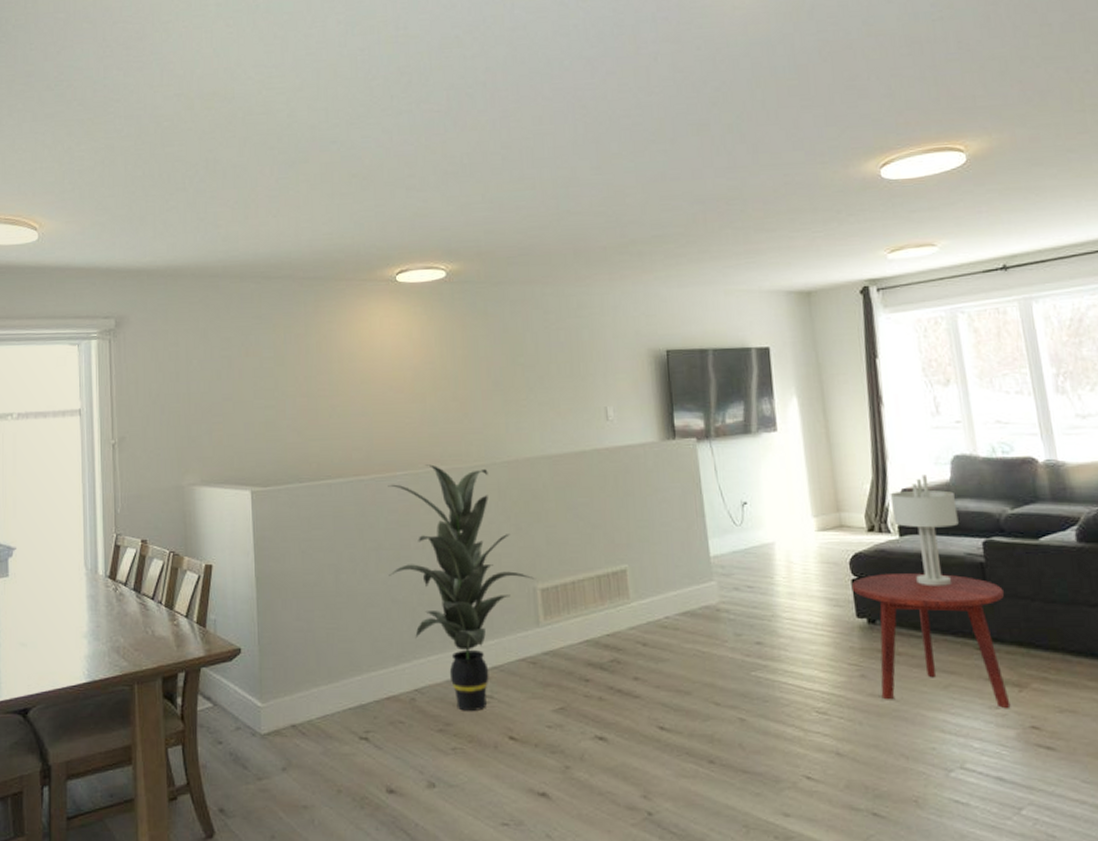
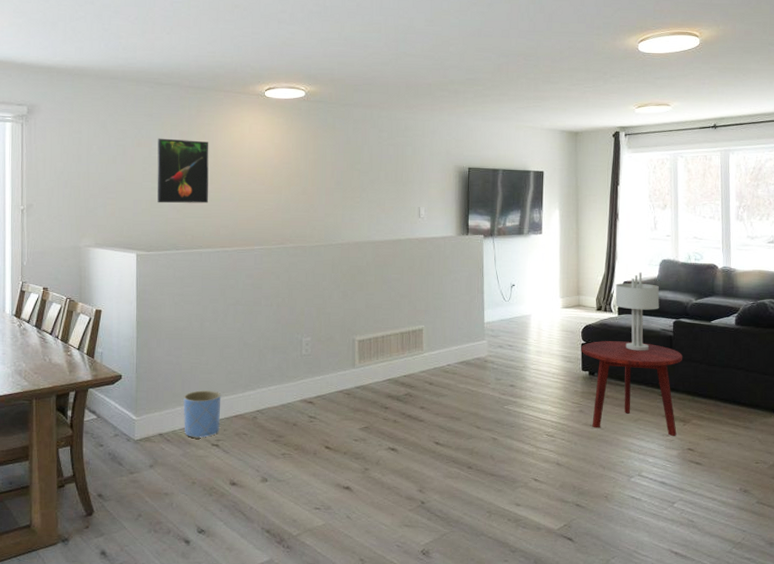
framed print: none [269,343,336,425] -> present [157,138,209,204]
planter: none [319,664,368,730] -> present [183,390,221,439]
indoor plant: present [388,464,535,711] -> none [243,242,355,427]

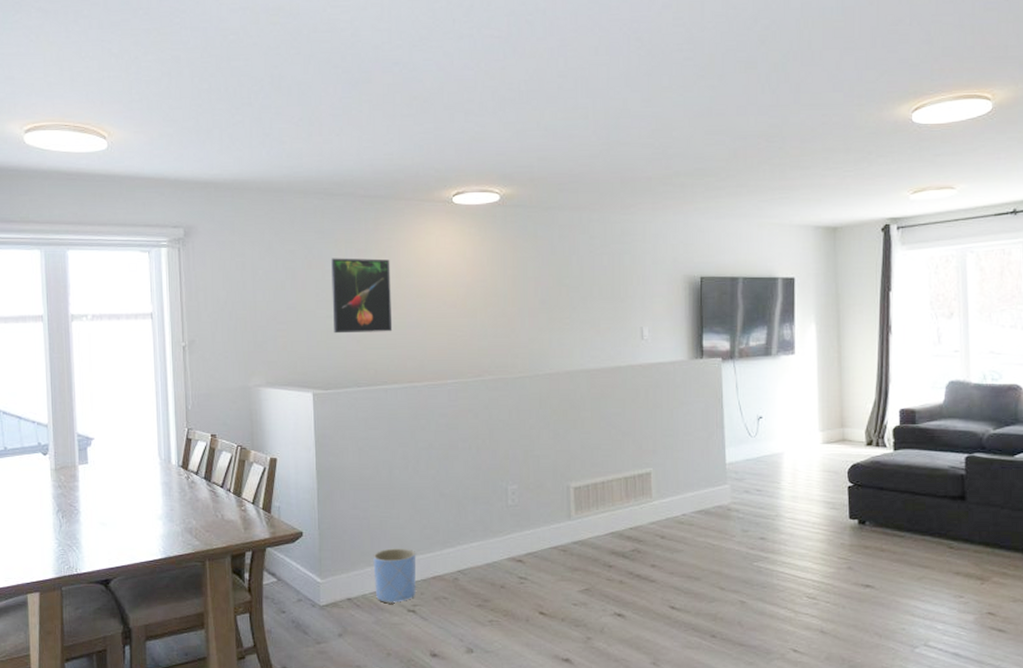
side table: present [581,341,682,437] -> none [847,483,978,598]
table lamp: present [615,272,660,351] -> none [889,397,947,494]

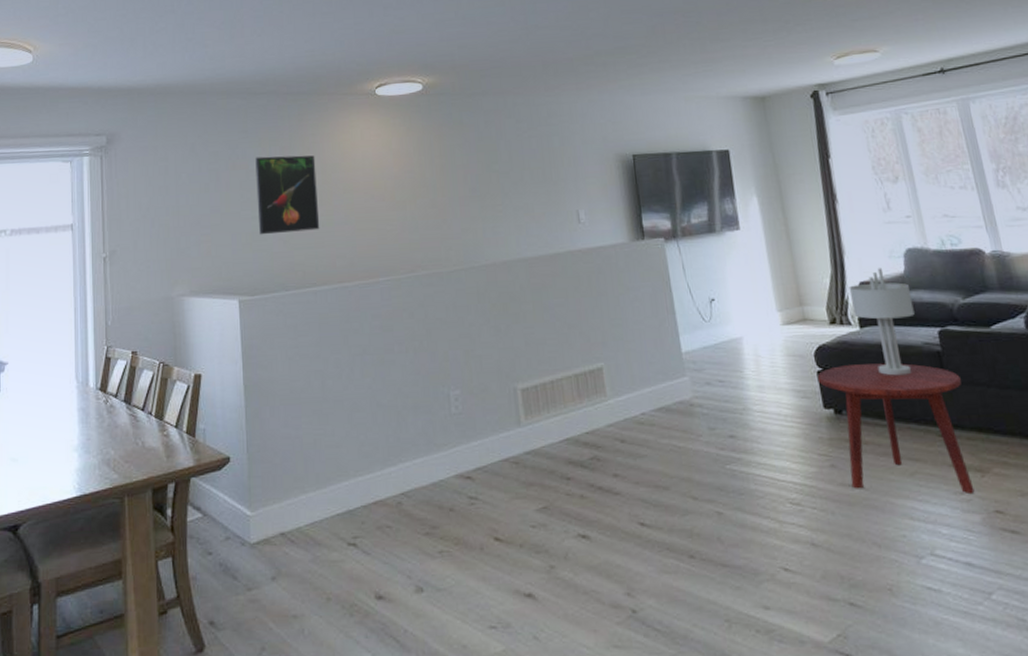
planter: present [373,548,417,604] -> none [307,470,356,537]
side table: none [847,483,978,598] -> present [817,363,975,495]
table lamp: none [889,397,947,494] -> present [849,268,915,376]

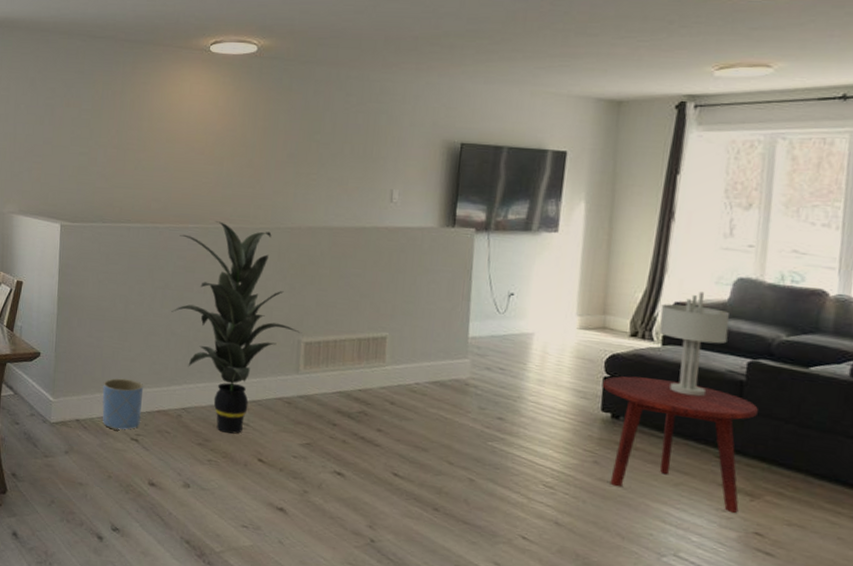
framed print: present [255,155,320,235] -> none [85,98,144,173]
planter: none [307,470,356,537] -> present [102,378,144,430]
indoor plant: none [371,270,515,513] -> present [171,221,301,434]

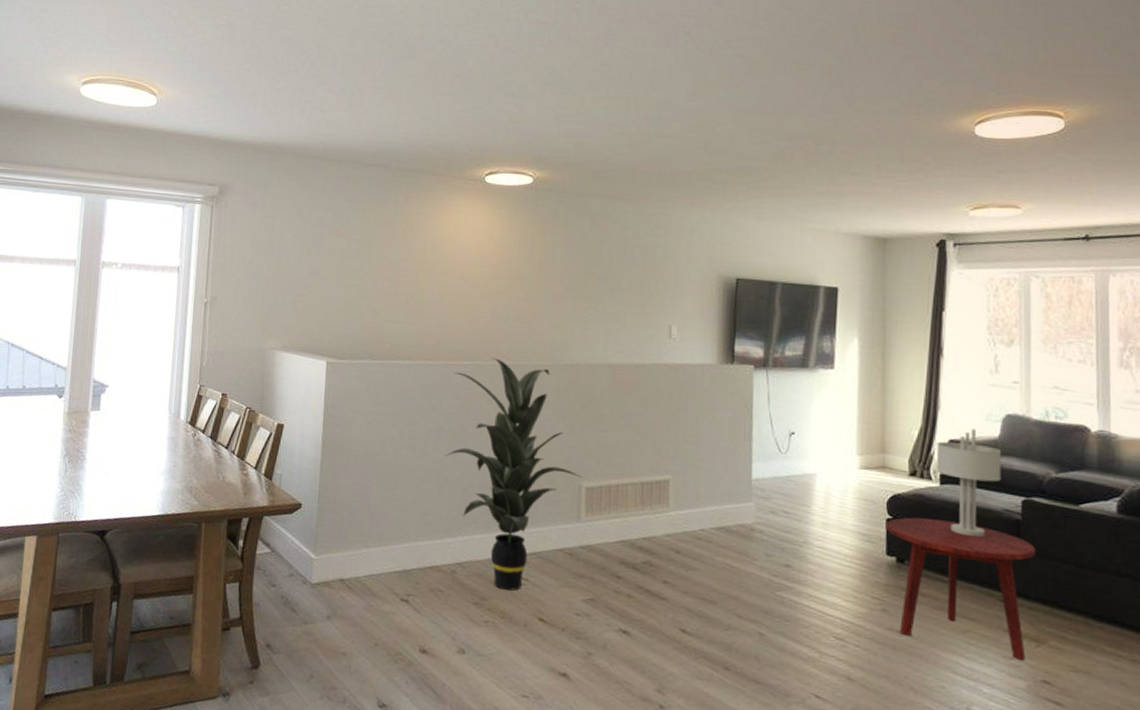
planter: present [102,378,144,430] -> none [369,531,415,590]

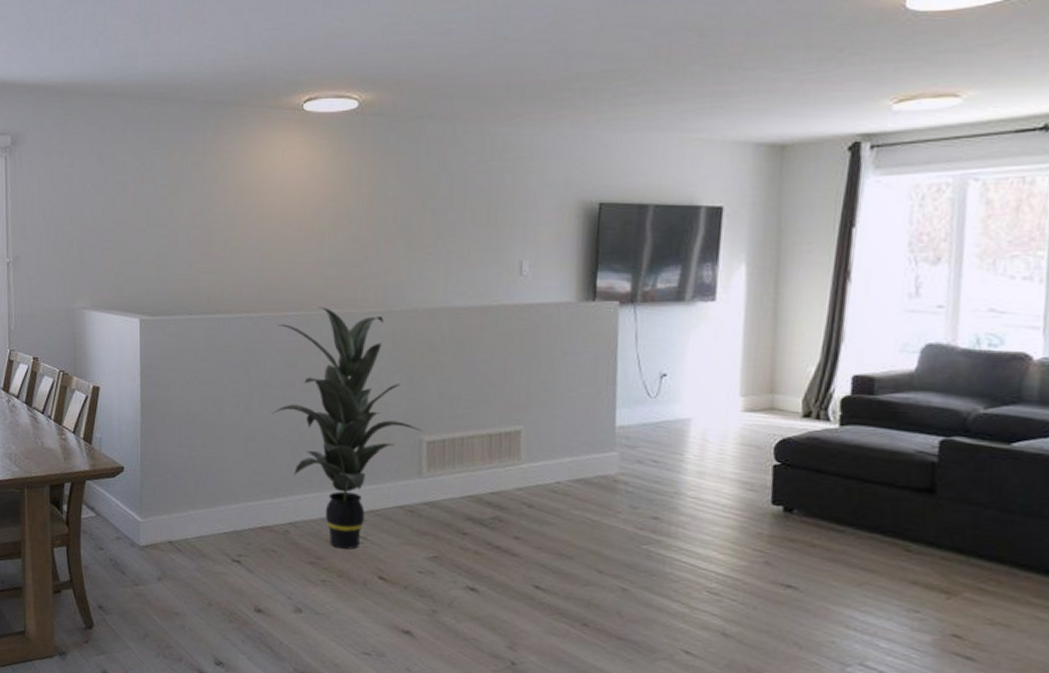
side table: present [885,517,1035,661] -> none [771,463,953,615]
table lamp: present [936,429,1002,538] -> none [836,362,918,483]

